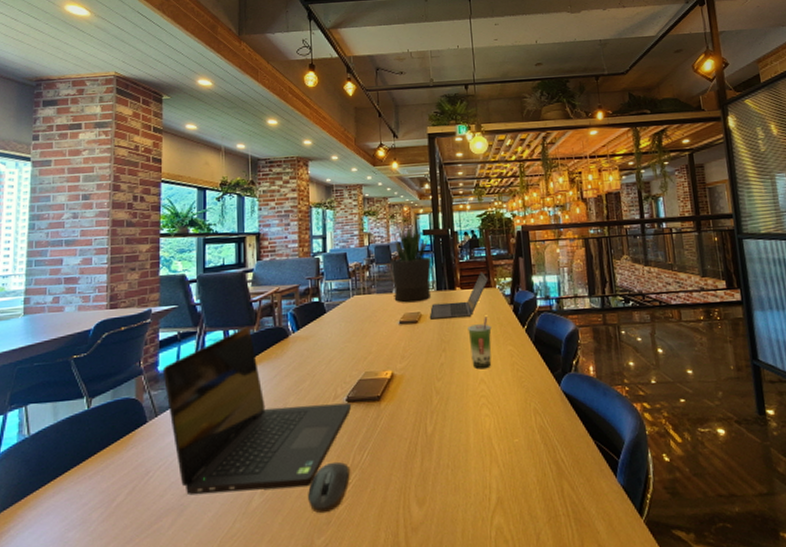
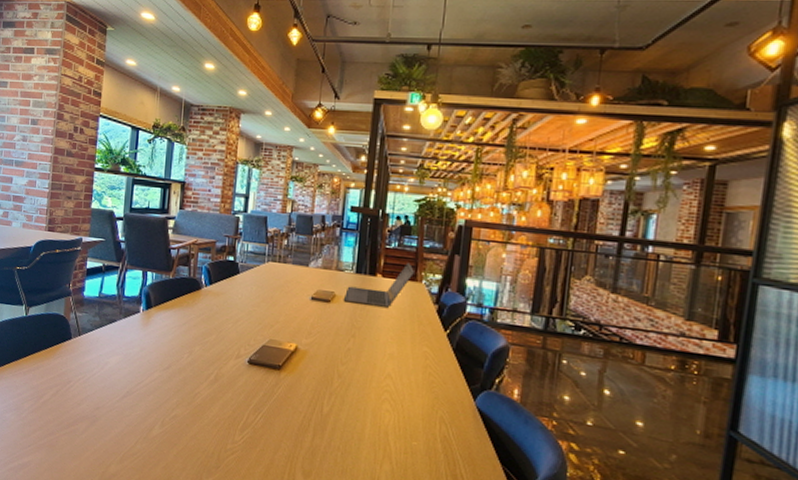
laptop: present [162,326,352,494] -> none [87,271,253,430]
computer mouse: present [308,461,351,514] -> none [201,415,244,458]
planter: present [390,225,432,303] -> none [309,196,356,282]
beverage cup: present [468,316,492,369] -> none [381,311,409,365]

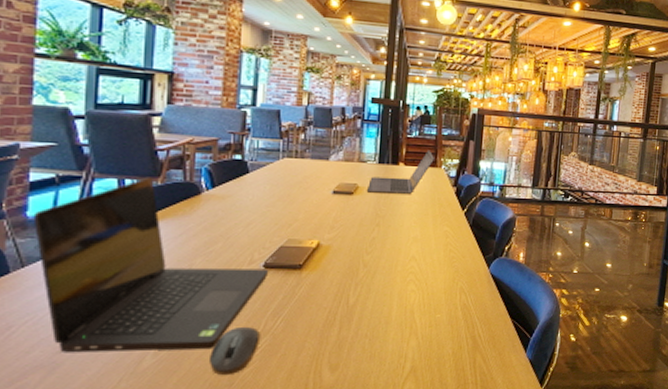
laptop: none [87,271,253,430] -> present [33,177,269,352]
computer mouse: none [201,415,244,458] -> present [210,326,261,376]

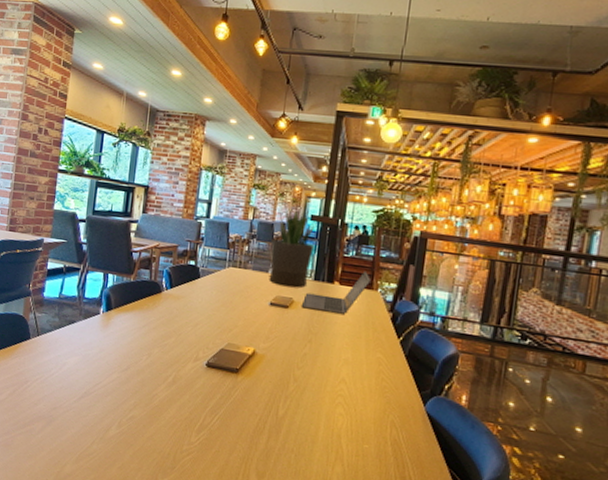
laptop: present [33,177,269,352] -> none [47,273,211,431]
computer mouse: present [210,326,261,376] -> none [158,416,200,459]
planter: none [330,88,378,173] -> present [269,204,316,289]

